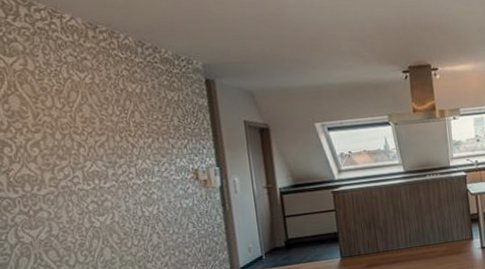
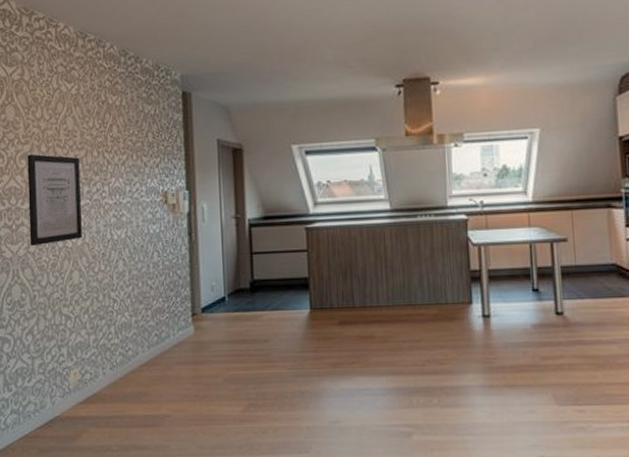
wall art: none [39,141,111,229] -> present [27,154,82,246]

